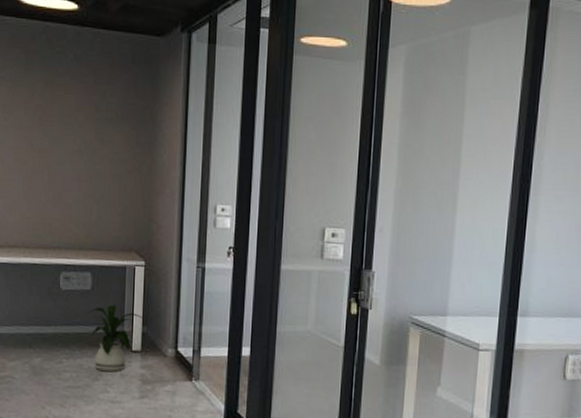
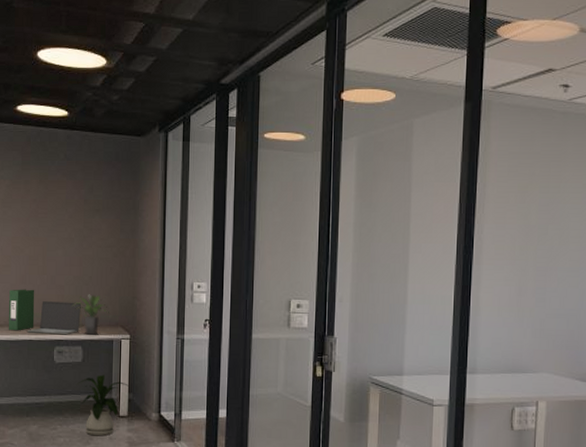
binder: none [10,206,39,253] -> present [9,289,35,331]
laptop: none [30,221,91,259] -> present [27,301,81,335]
potted plant: none [80,214,122,260] -> present [72,294,109,335]

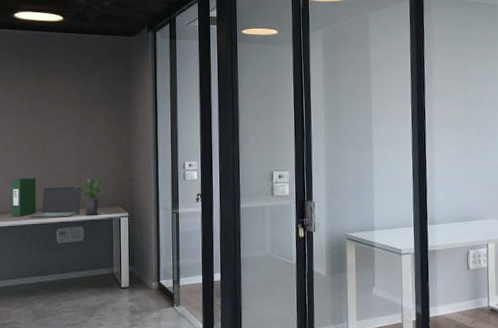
house plant: present [76,375,129,436] -> none [79,251,129,308]

